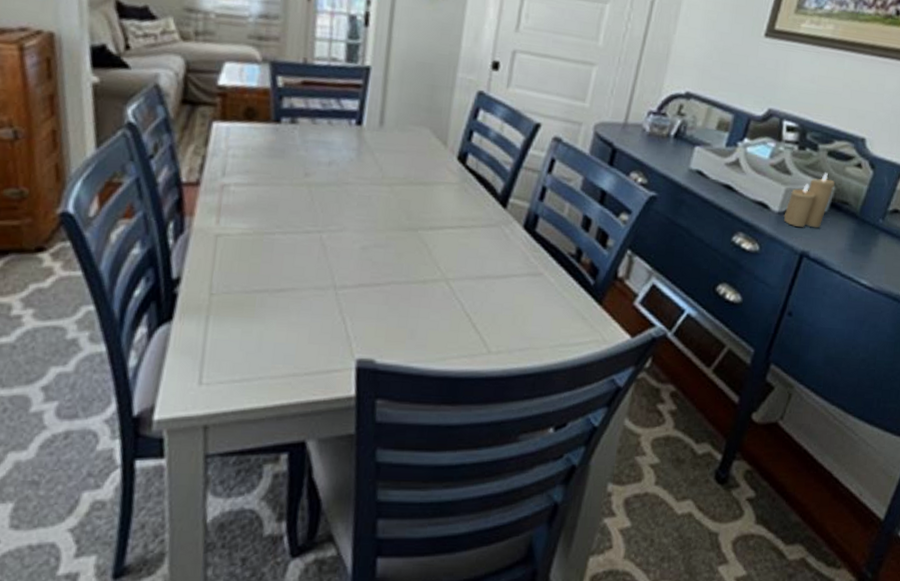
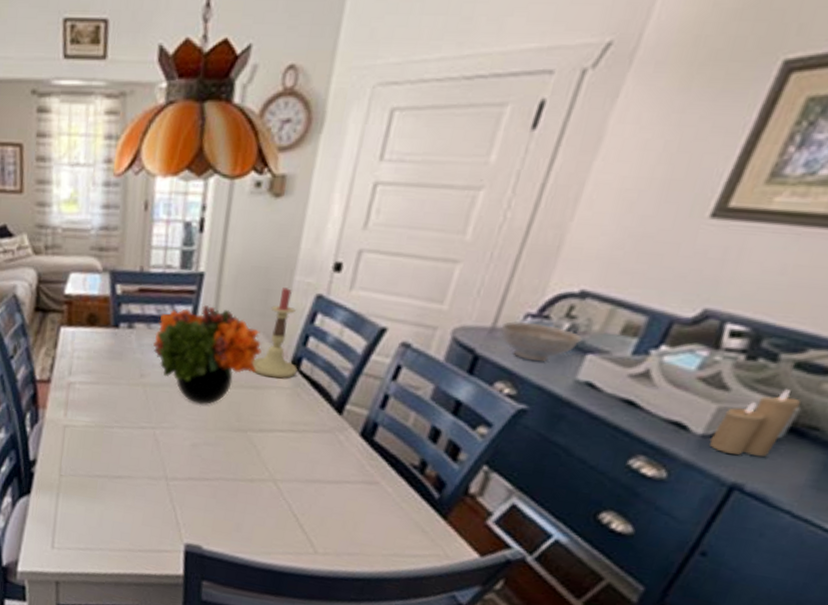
flower arrangement: none [317,100,429,204] -> present [152,305,262,405]
candlestick: none [420,84,464,175] -> present [251,287,297,379]
decorative bowl: none [631,118,691,154] -> present [500,321,583,362]

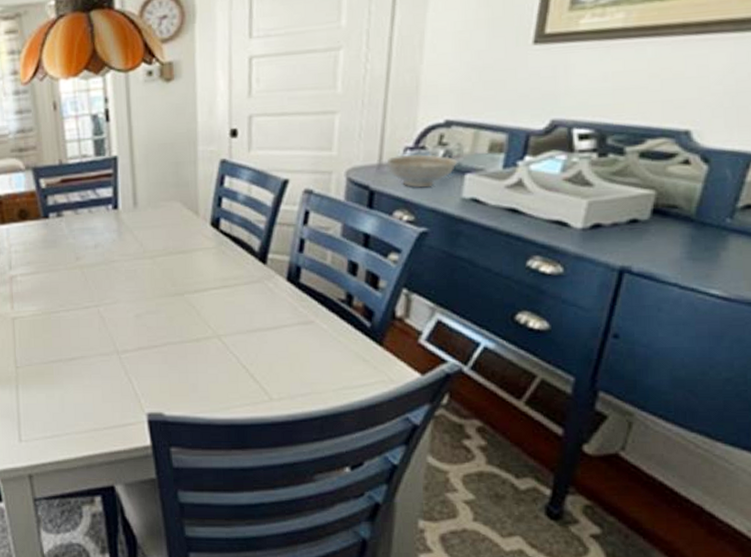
flower arrangement: present [152,305,262,405] -> none [82,185,182,277]
candlestick: present [251,287,297,379] -> none [175,158,218,241]
candle: present [708,389,802,457] -> none [590,177,656,241]

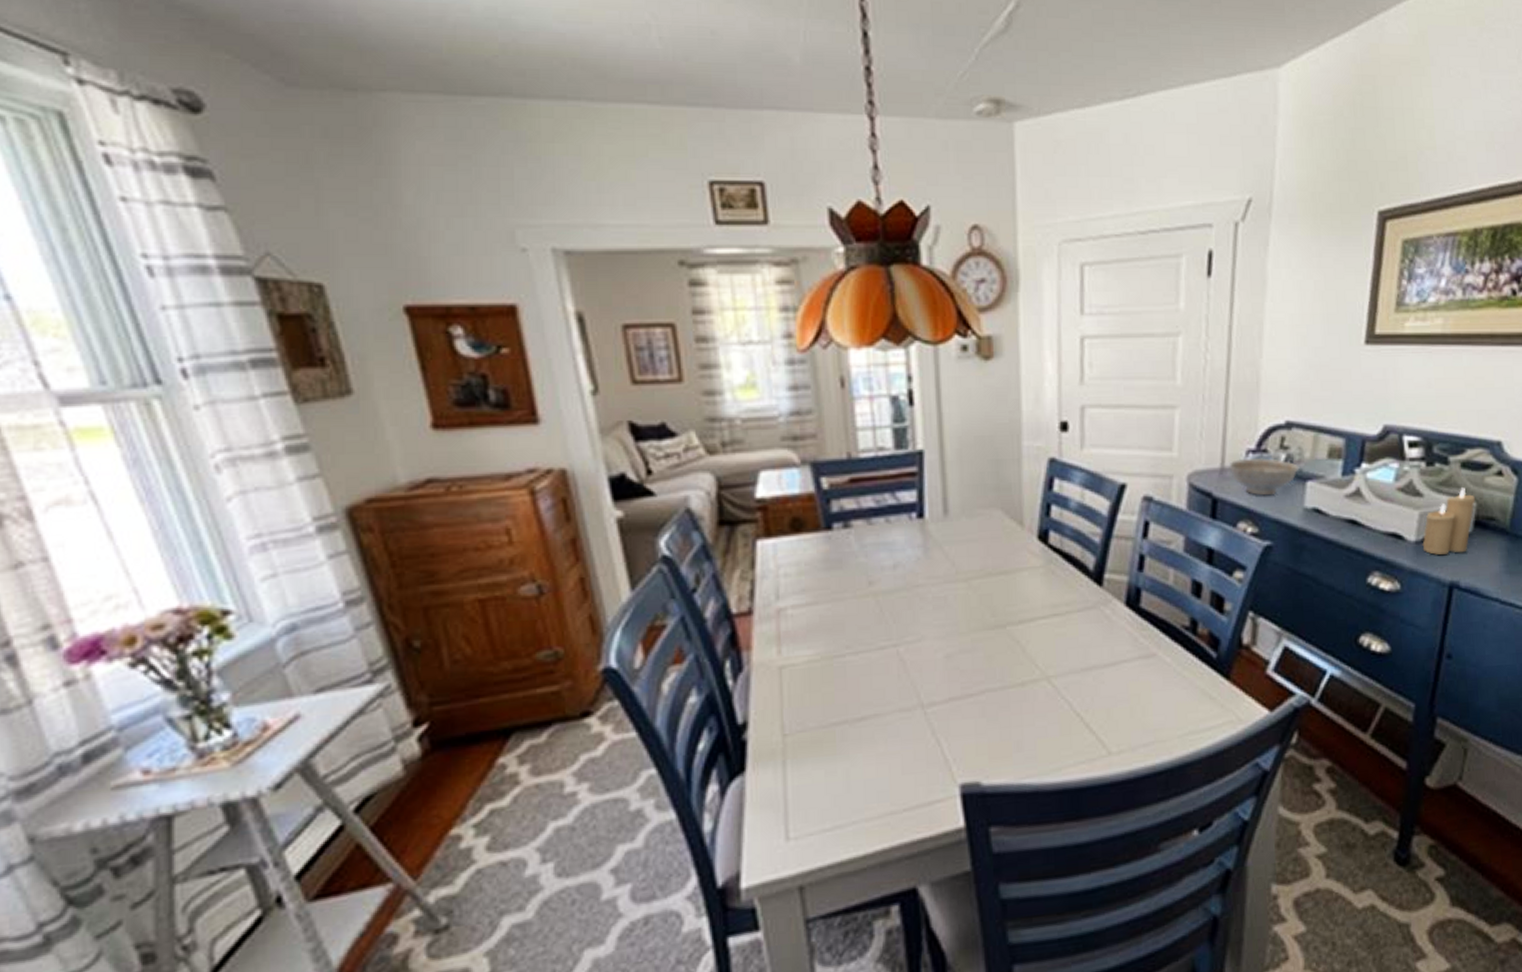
candle: none [590,177,656,241] -> present [1422,487,1476,555]

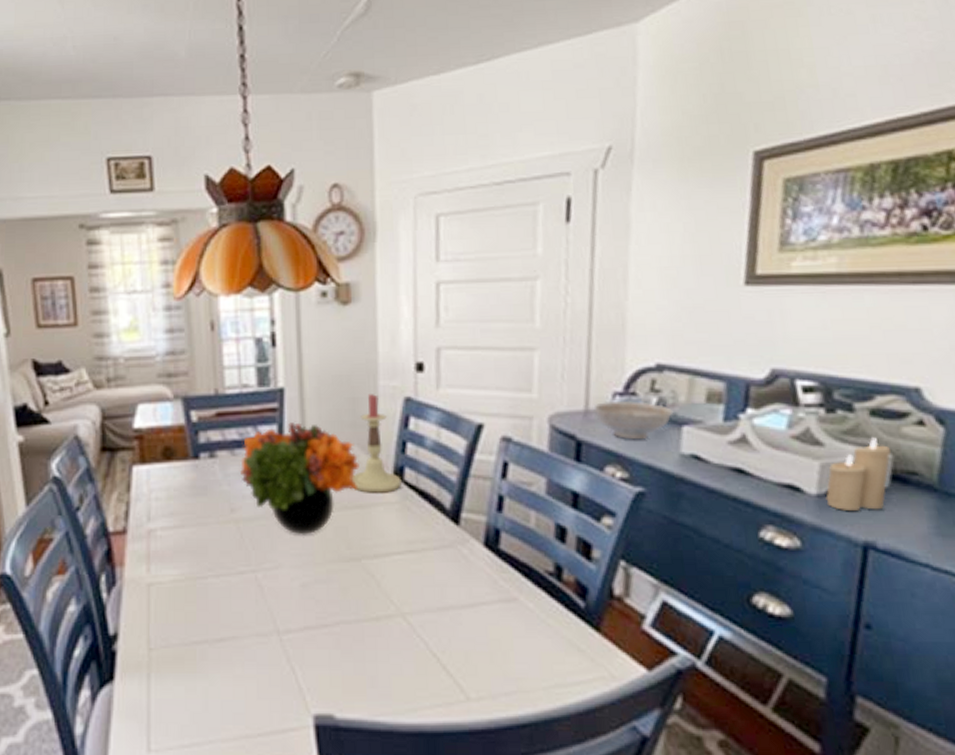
flower arrangement: none [876,487,1004,605] -> present [239,422,359,535]
candlestick: none [995,455,1046,558] -> present [351,394,402,493]

